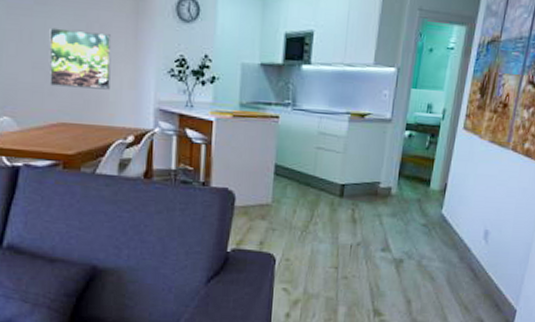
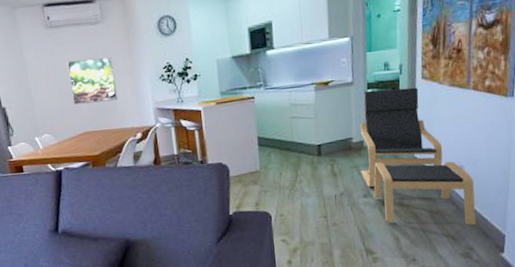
lounge chair: none [383,132,496,295] -> present [360,87,476,225]

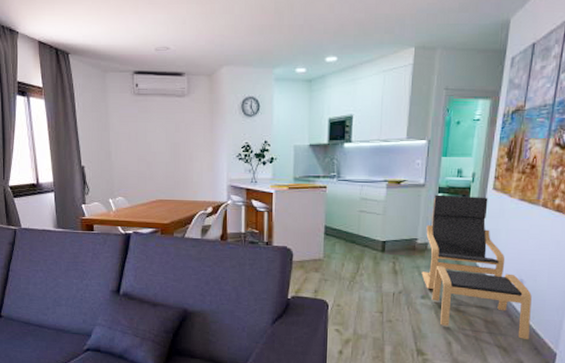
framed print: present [67,57,118,105] -> none [149,129,194,173]

